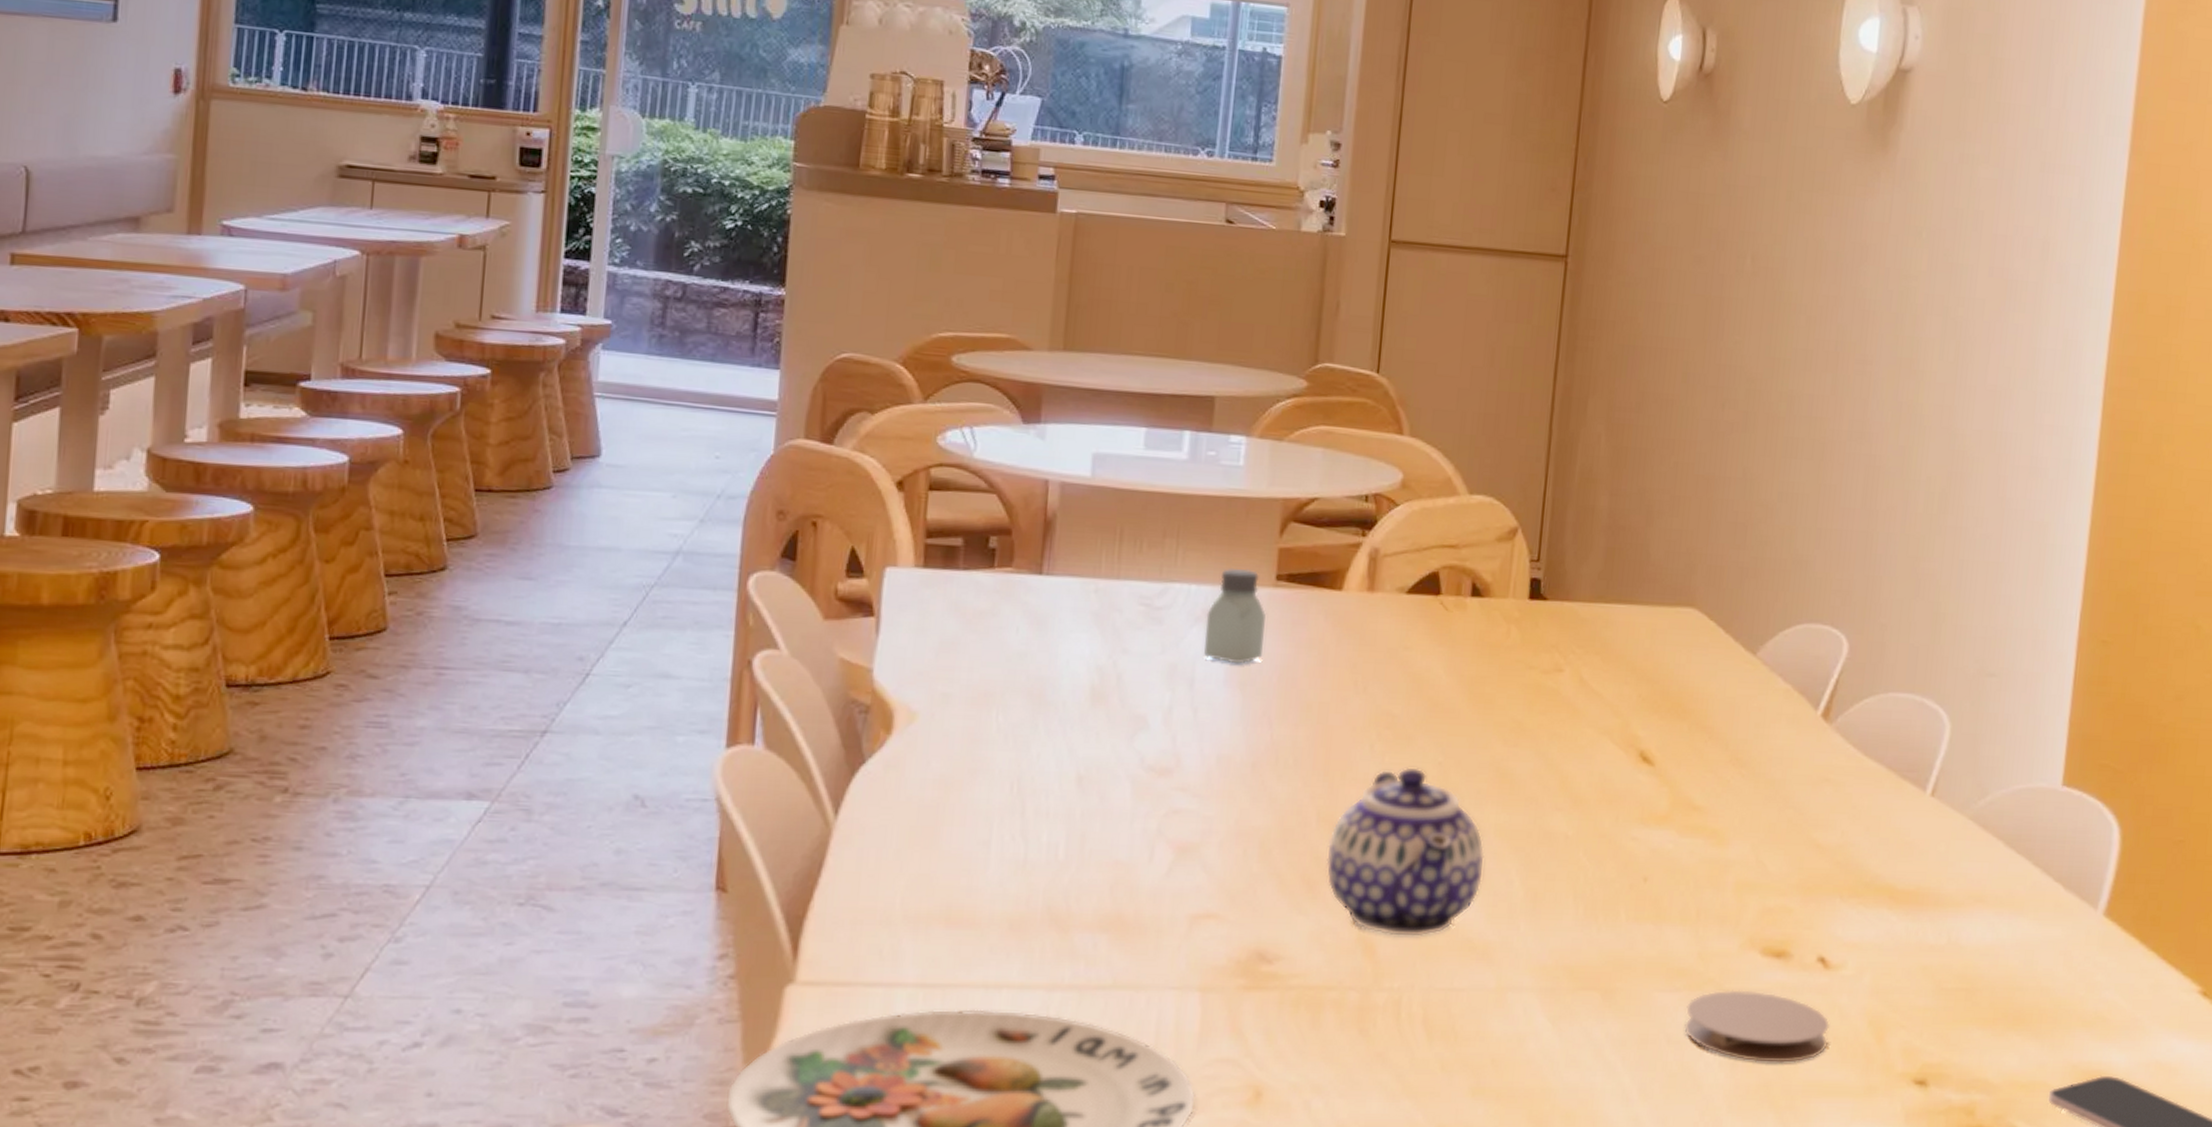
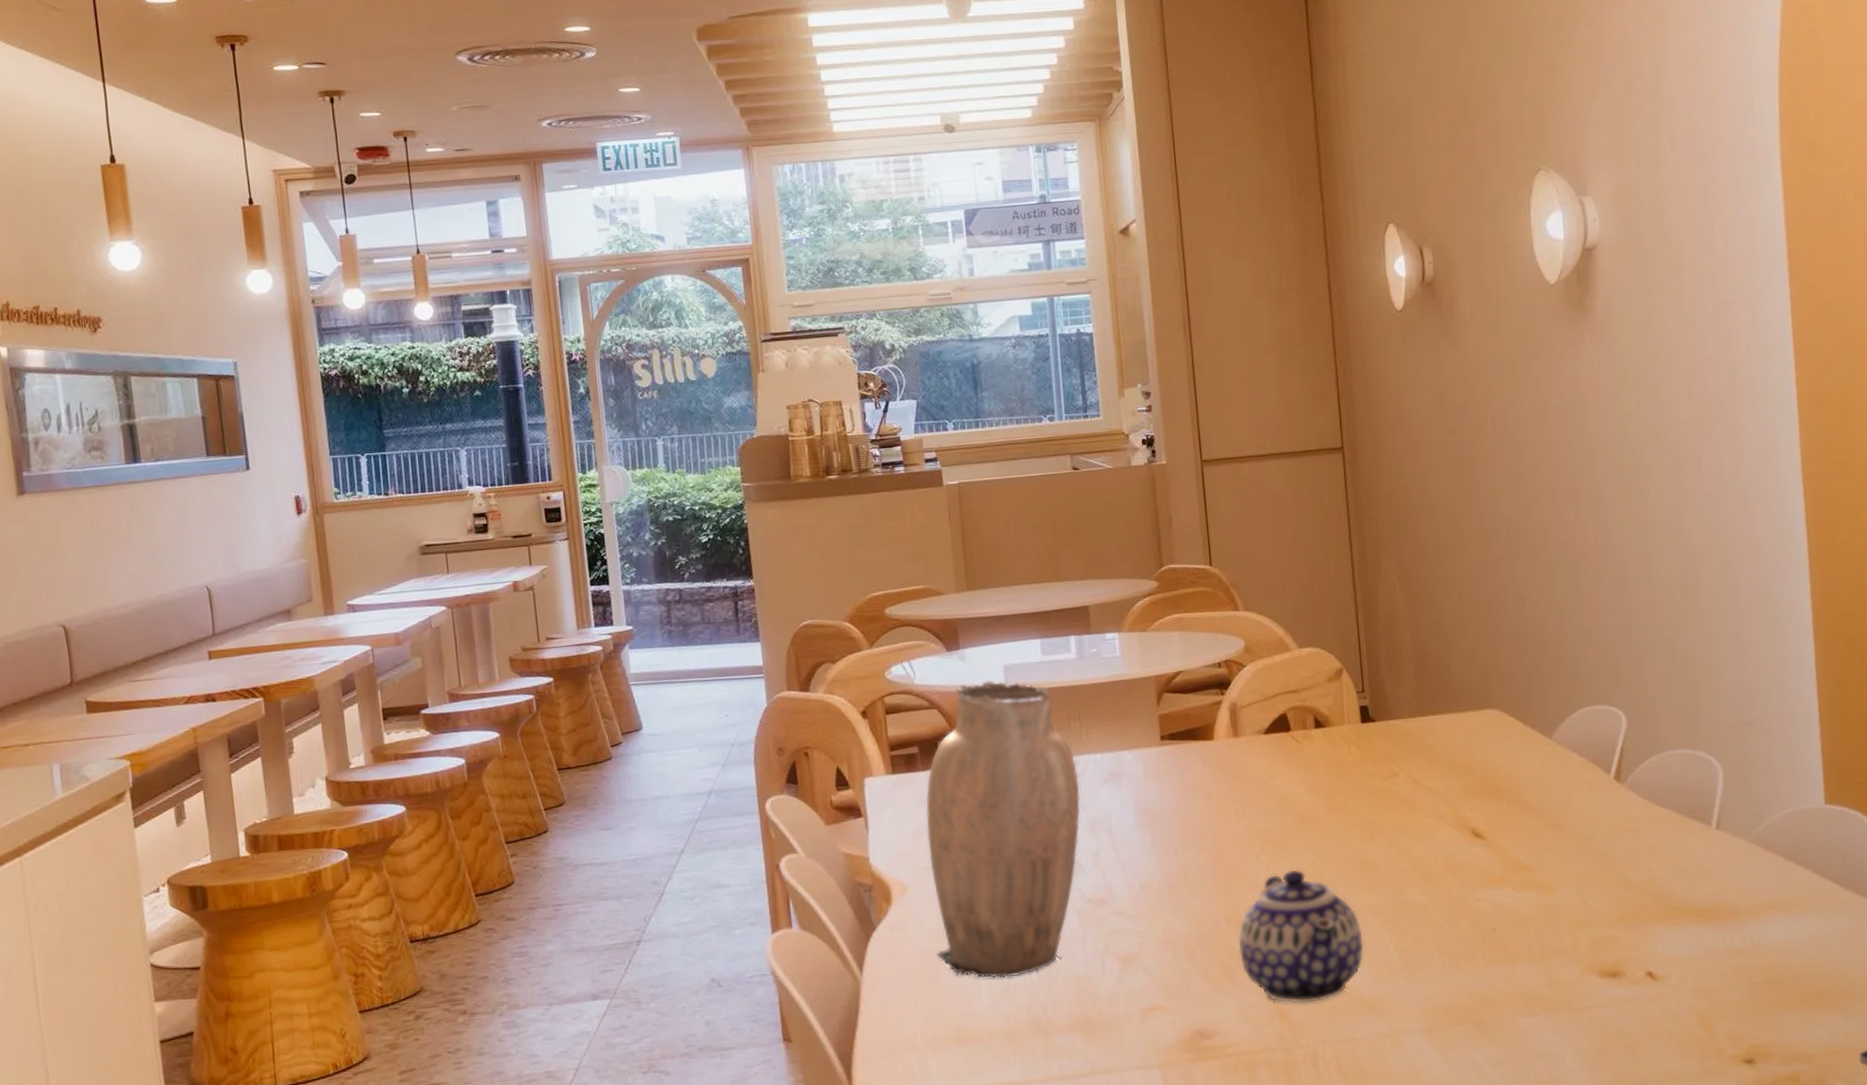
vase: none [939,468,1164,850] -> present [925,680,1081,979]
saltshaker: present [1203,567,1266,664] -> none [1112,735,1160,810]
coaster: present [1684,990,1830,1063] -> none [1545,1006,1667,1064]

